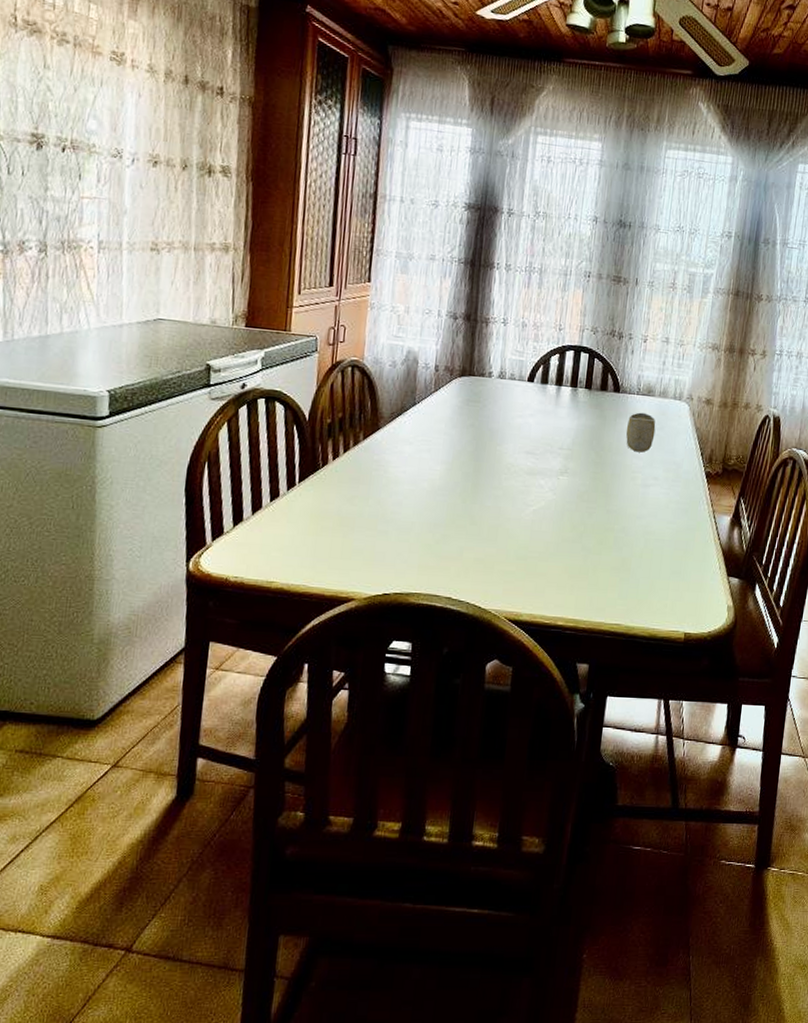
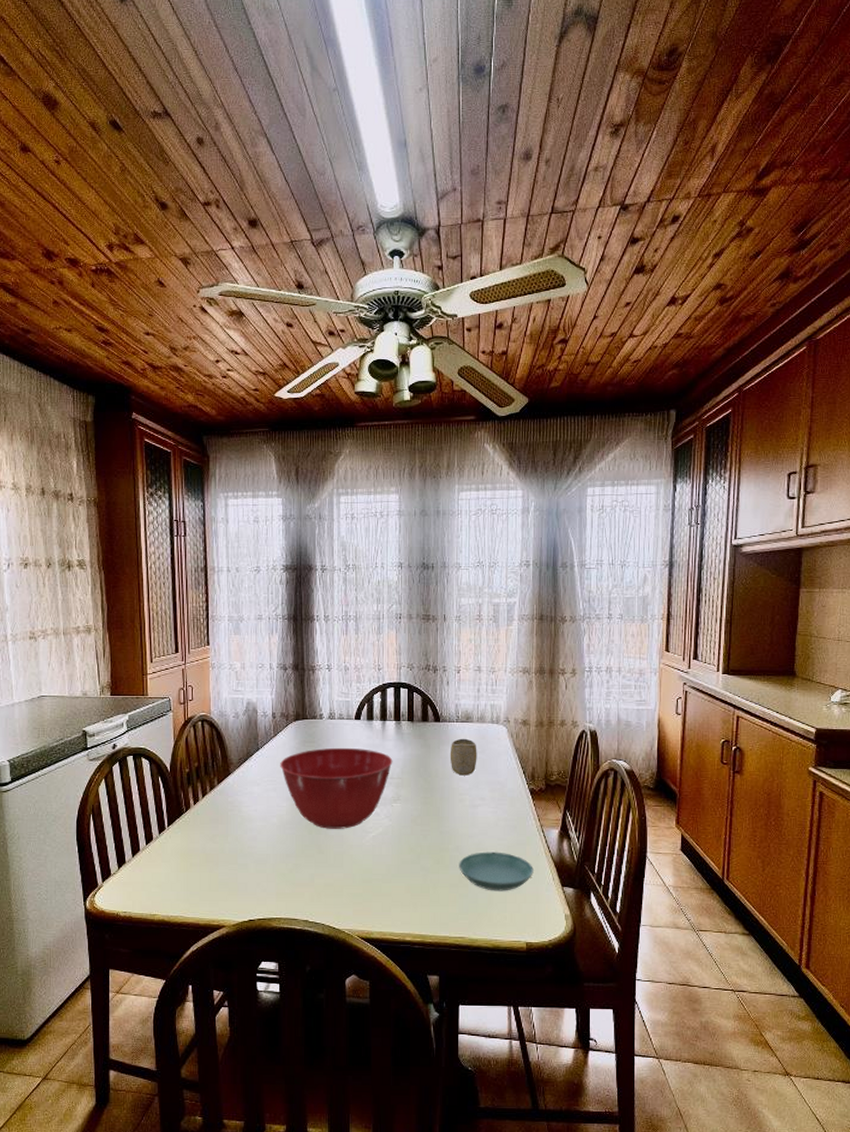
mixing bowl: none [438,409,565,500] -> present [280,747,393,829]
saucer: none [623,534,701,578] -> present [459,851,534,891]

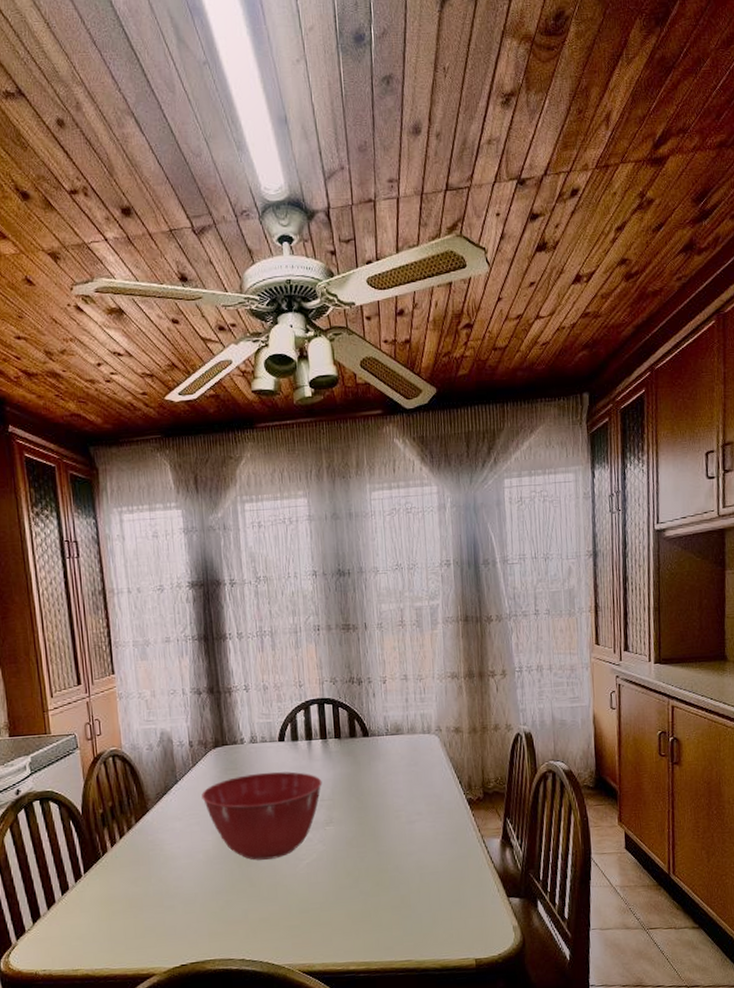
cup: present [450,738,477,776] -> none [381,751,411,791]
saucer: present [459,851,534,891] -> none [399,867,478,909]

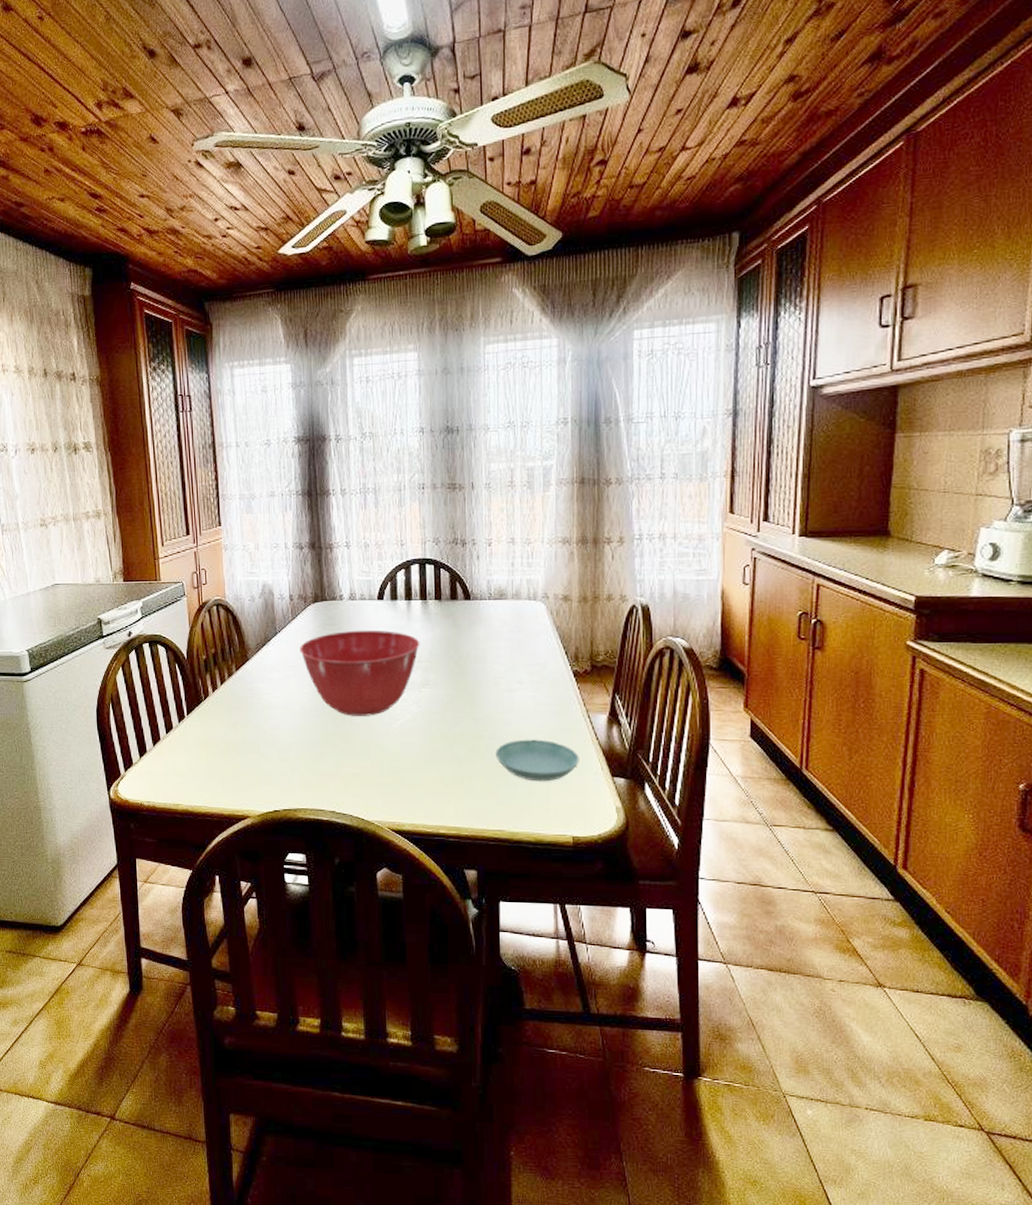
saucer: none [399,867,478,909] -> present [495,739,579,782]

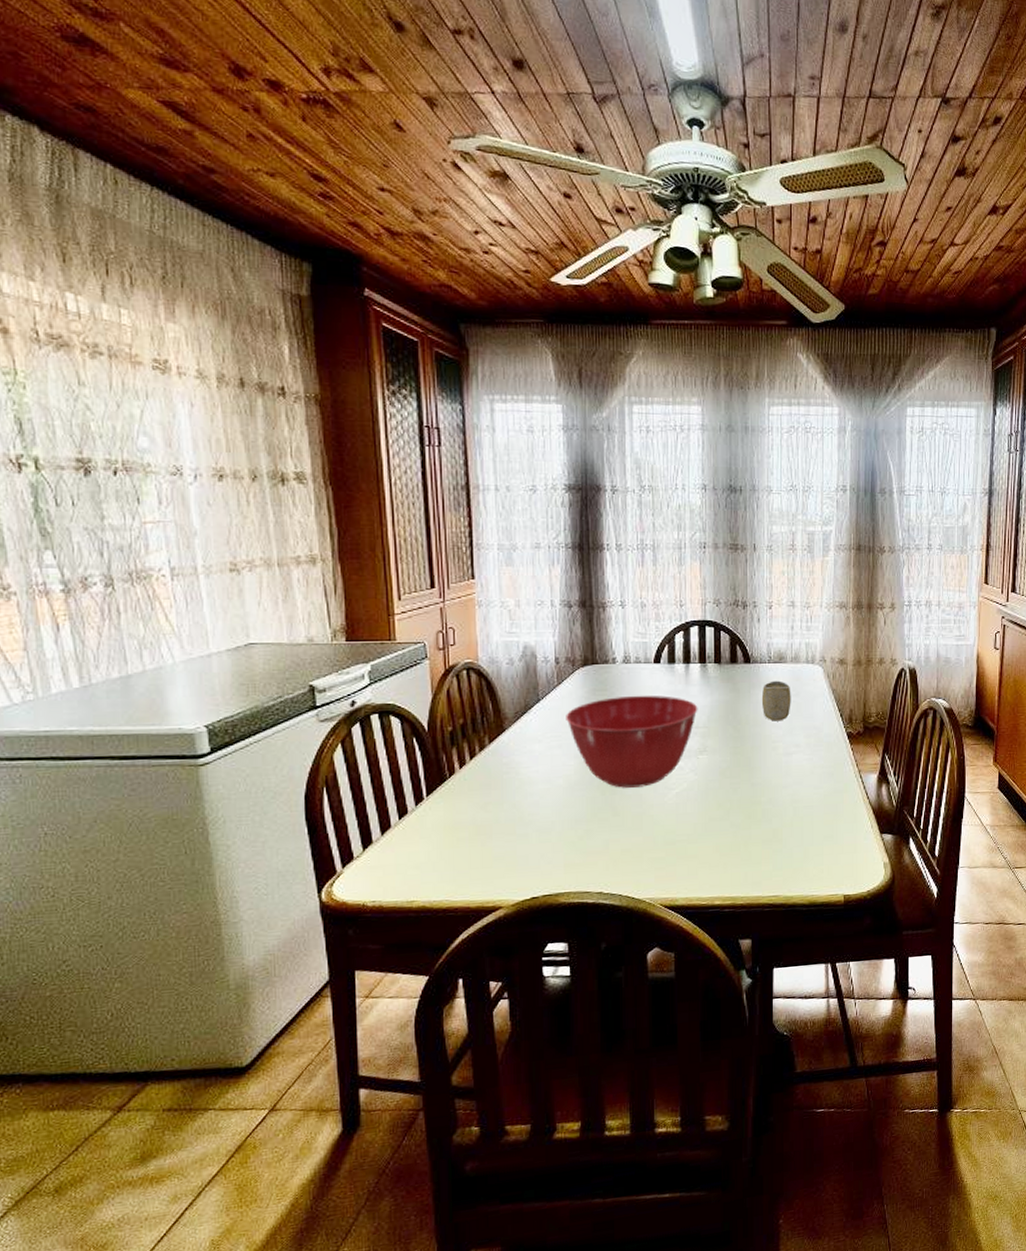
cup: none [482,617,513,658] -> present [761,680,791,721]
saucer: present [495,739,579,782] -> none [772,801,851,844]

